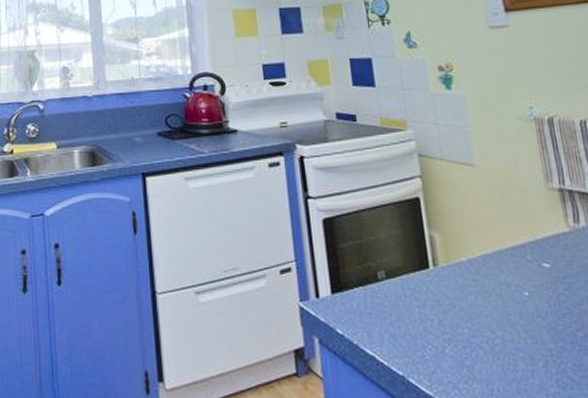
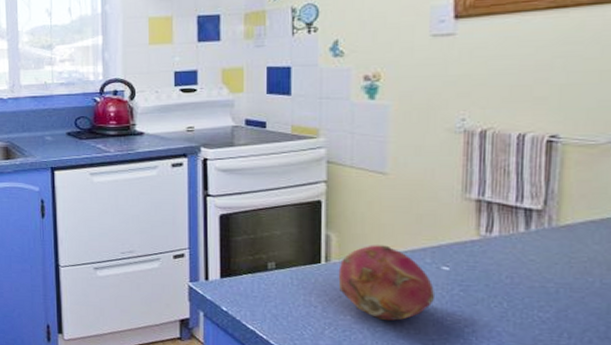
fruit: none [447,243,543,331] -> present [338,245,434,321]

